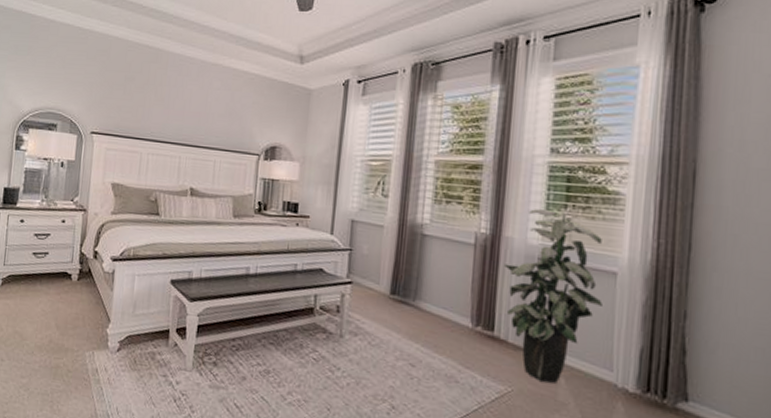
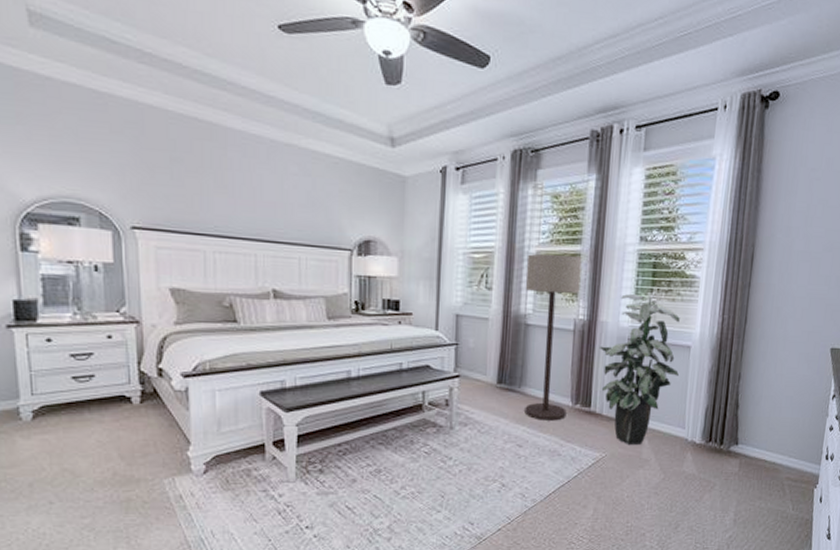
floor lamp: none [419,163,484,343] -> present [525,253,582,421]

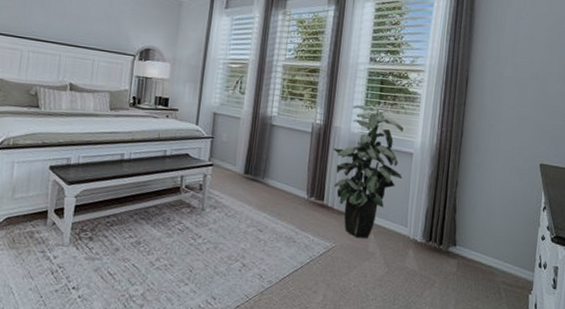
floor lamp: present [525,253,582,421] -> none [266,67,321,211]

